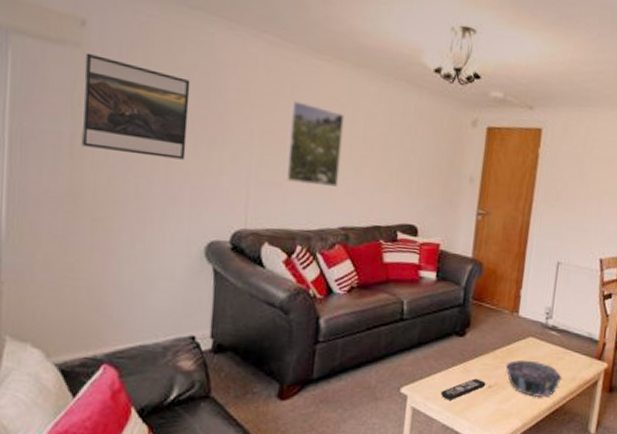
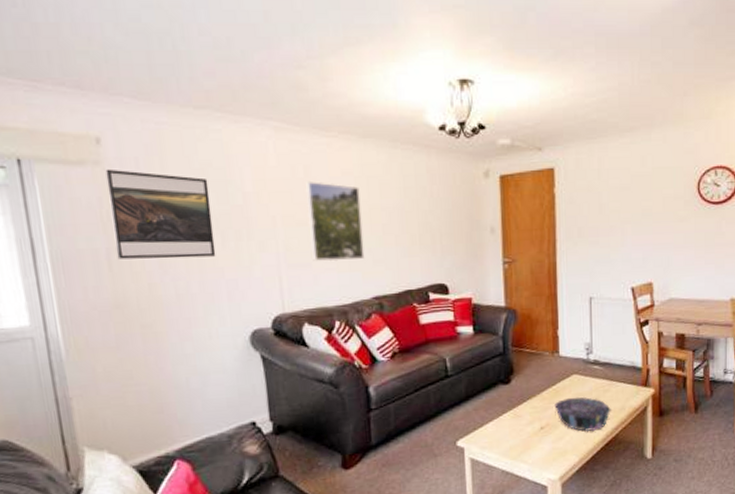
remote control: present [440,378,486,400] -> none [495,422,538,447]

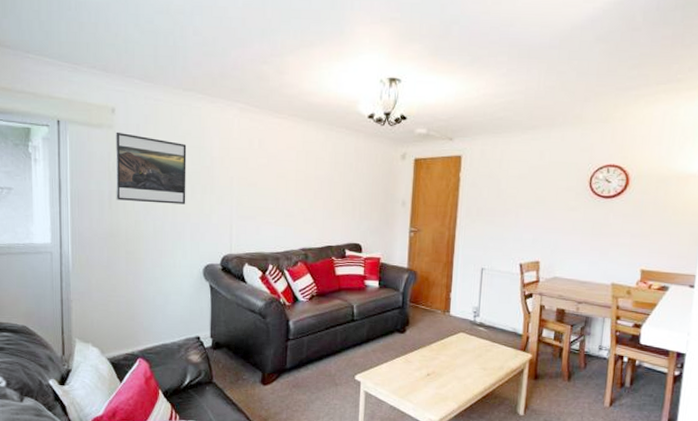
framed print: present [305,182,365,262] -> none [257,152,300,217]
decorative bowl: present [555,397,611,432] -> none [441,352,491,384]

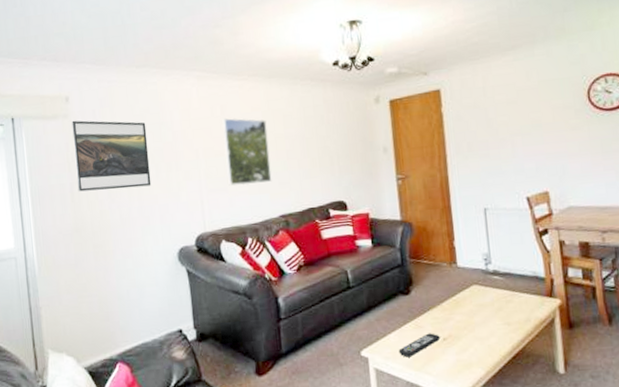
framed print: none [257,152,300,217] -> present [222,118,272,186]
remote control: none [387,368,425,386] -> present [398,333,440,358]

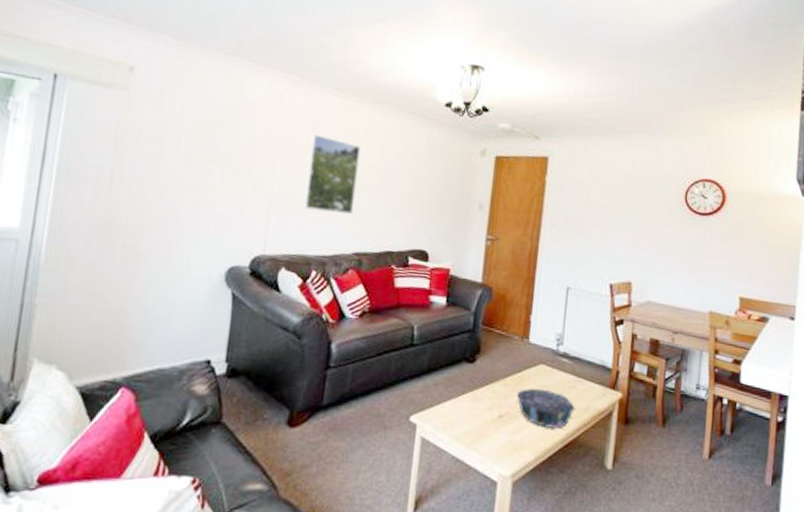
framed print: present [72,120,152,192] -> none [119,94,222,190]
remote control: present [398,333,440,358] -> none [450,407,497,430]
decorative bowl: none [456,307,516,344] -> present [517,388,575,430]

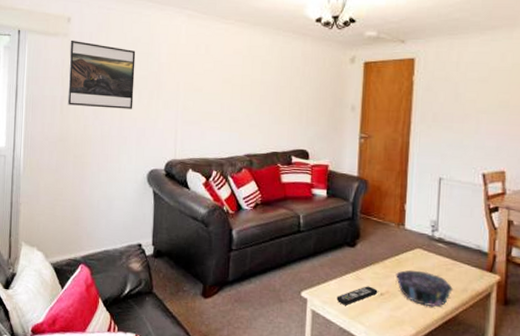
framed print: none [119,94,222,190] -> present [67,40,136,109]
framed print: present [303,134,361,214] -> none [202,58,246,122]
remote control: none [450,407,497,430] -> present [336,286,378,306]

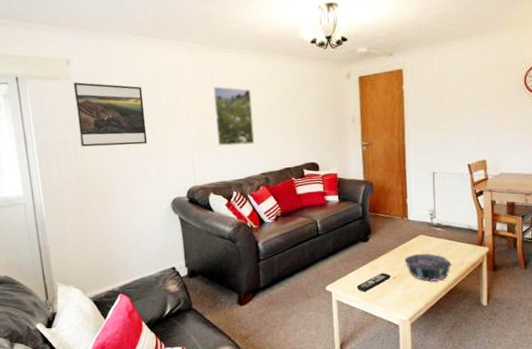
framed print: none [202,58,246,122] -> present [211,86,255,146]

